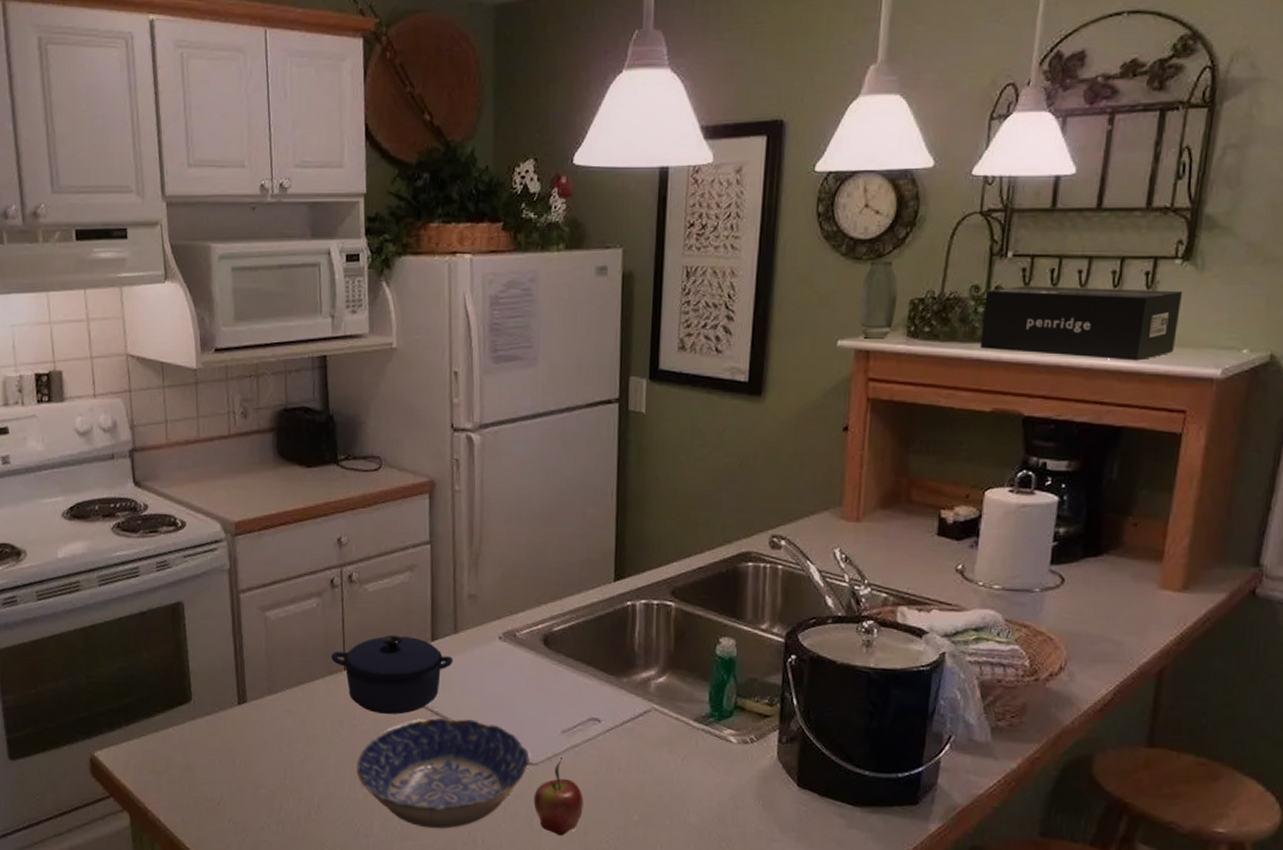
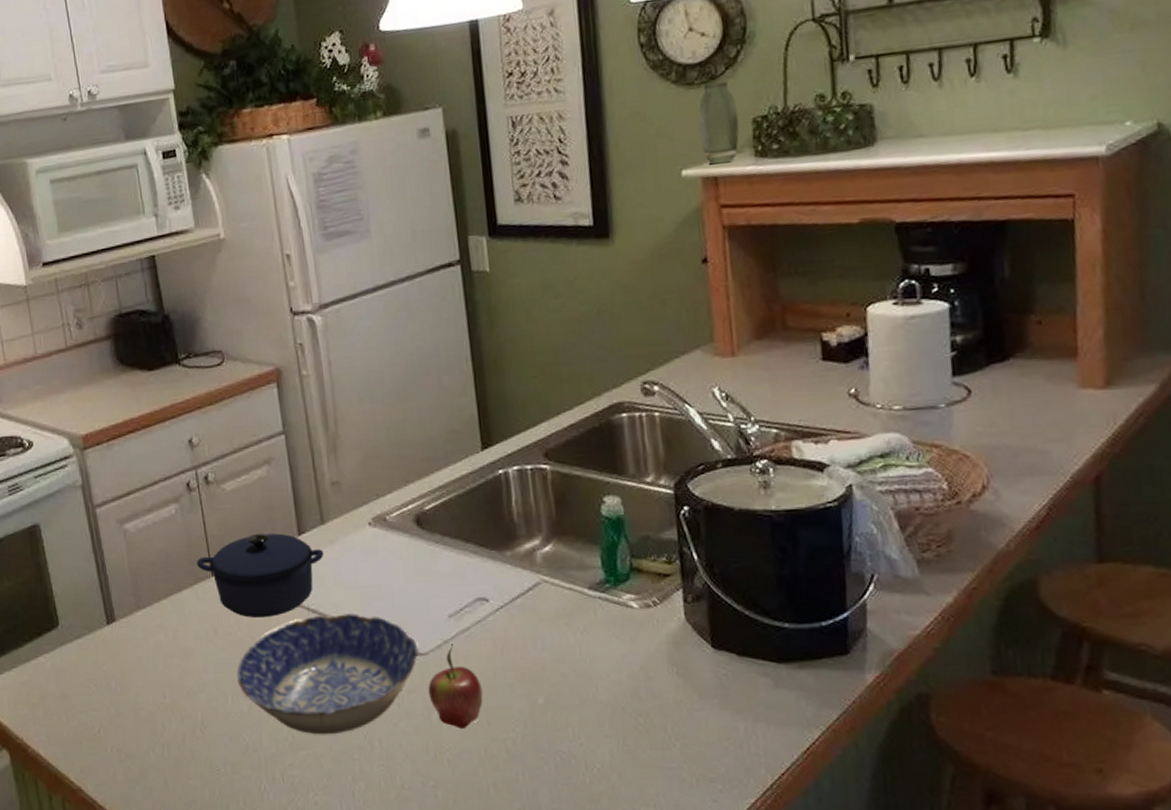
box: present [980,286,1183,361] -> none [832,70,1049,159]

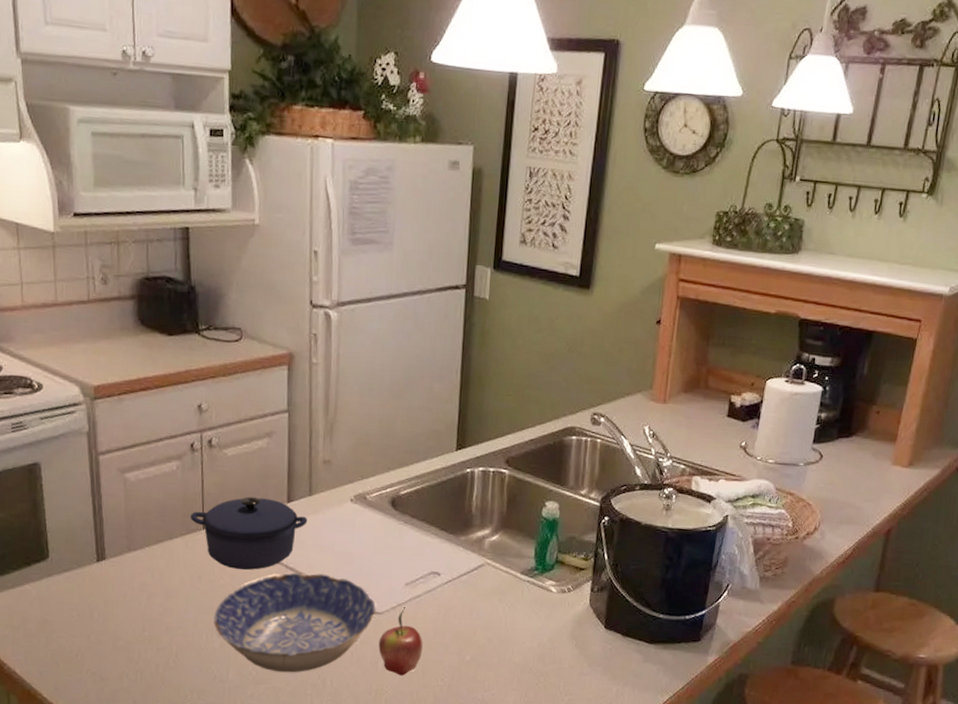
vase: present [698,82,739,165] -> none [675,176,708,245]

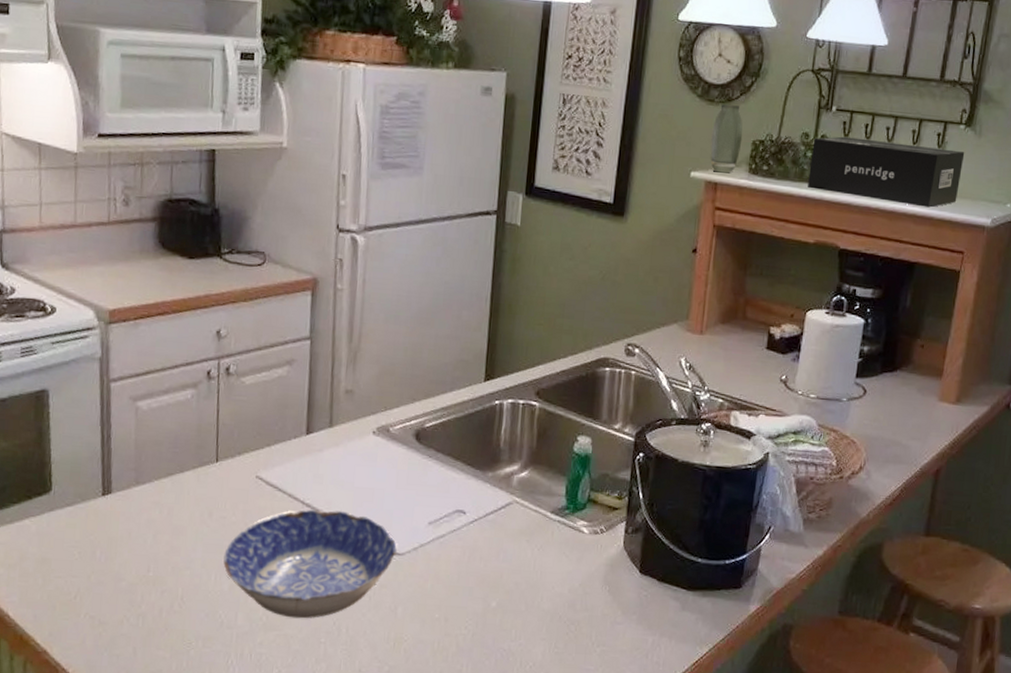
cooking pot: present [191,496,308,570] -> none [204,427,327,506]
fruit: present [378,607,423,676] -> none [398,548,446,623]
vase: none [675,176,708,245] -> present [710,104,743,174]
box: none [770,206,926,277] -> present [808,136,965,208]

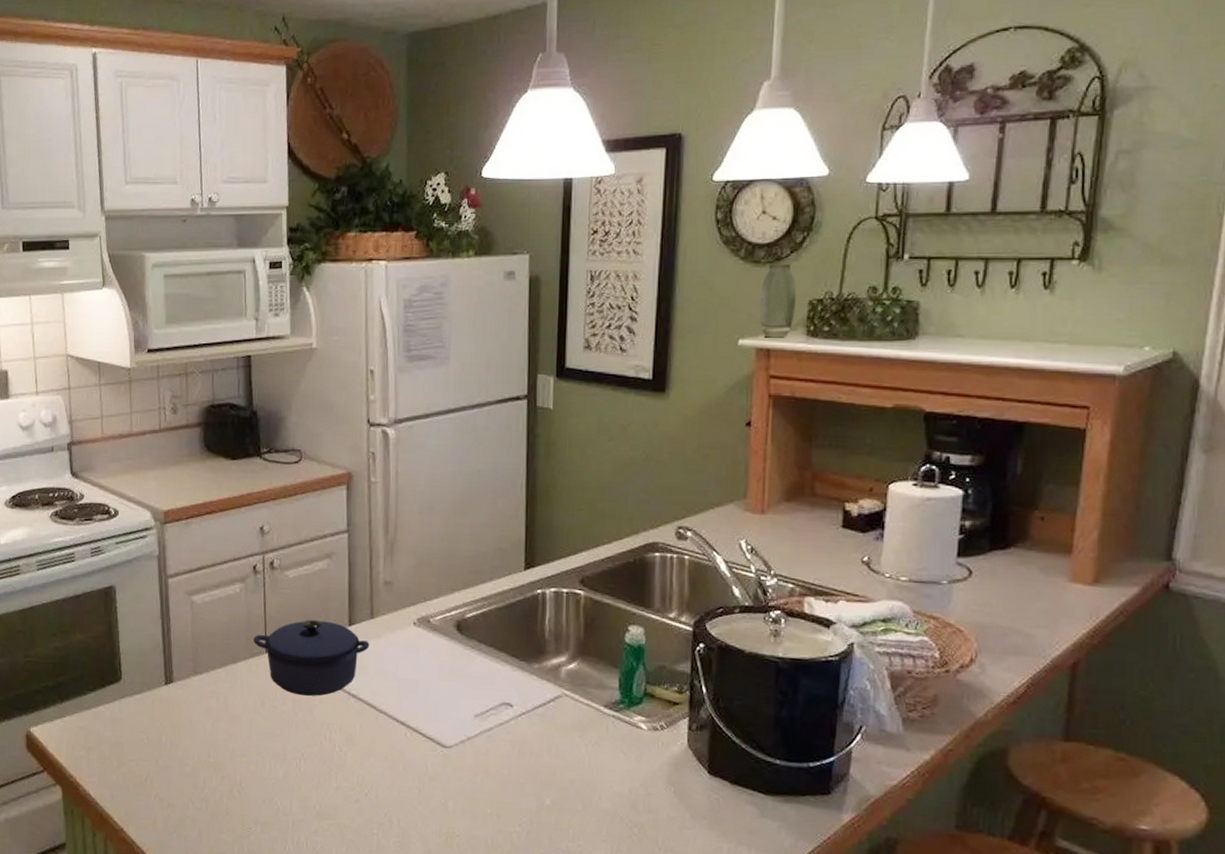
cooking pot: none [204,427,327,506] -> present [254,619,370,696]
bowl: present [223,509,397,619] -> none [277,700,444,809]
box: present [808,136,965,208] -> none [880,286,1081,358]

